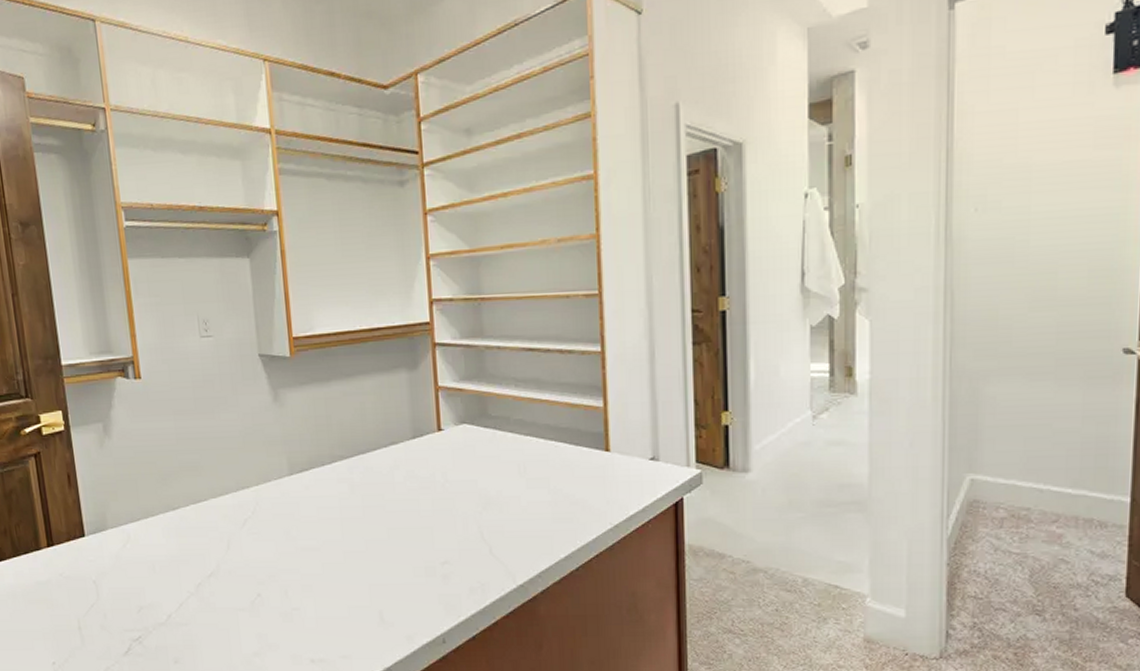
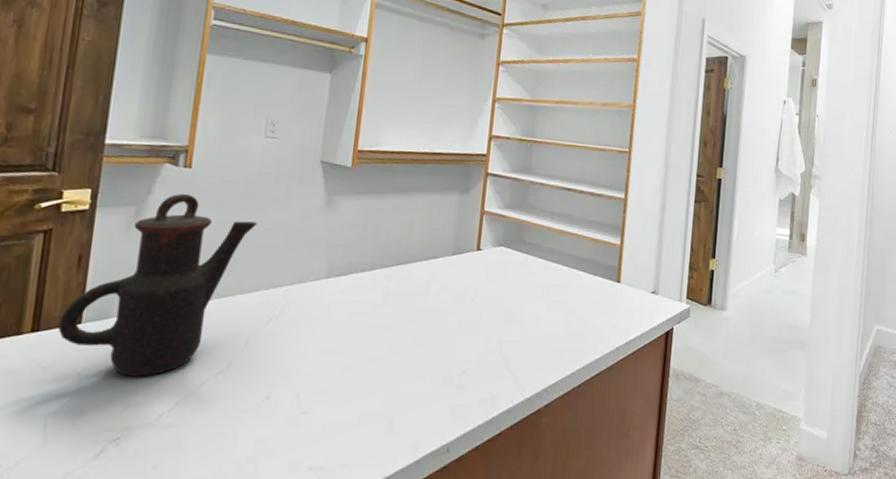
teapot: none [67,404,213,582] -> present [58,193,258,377]

